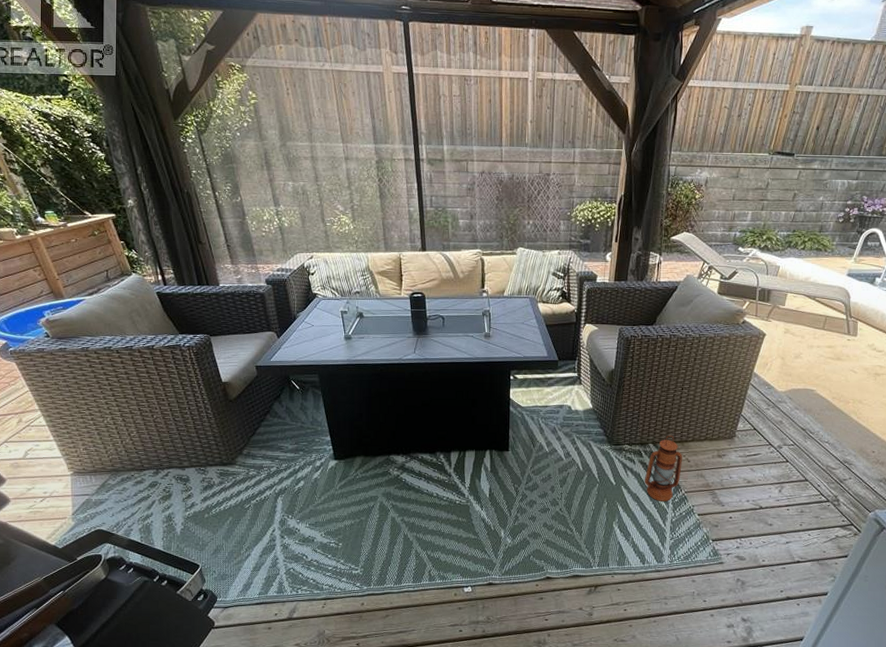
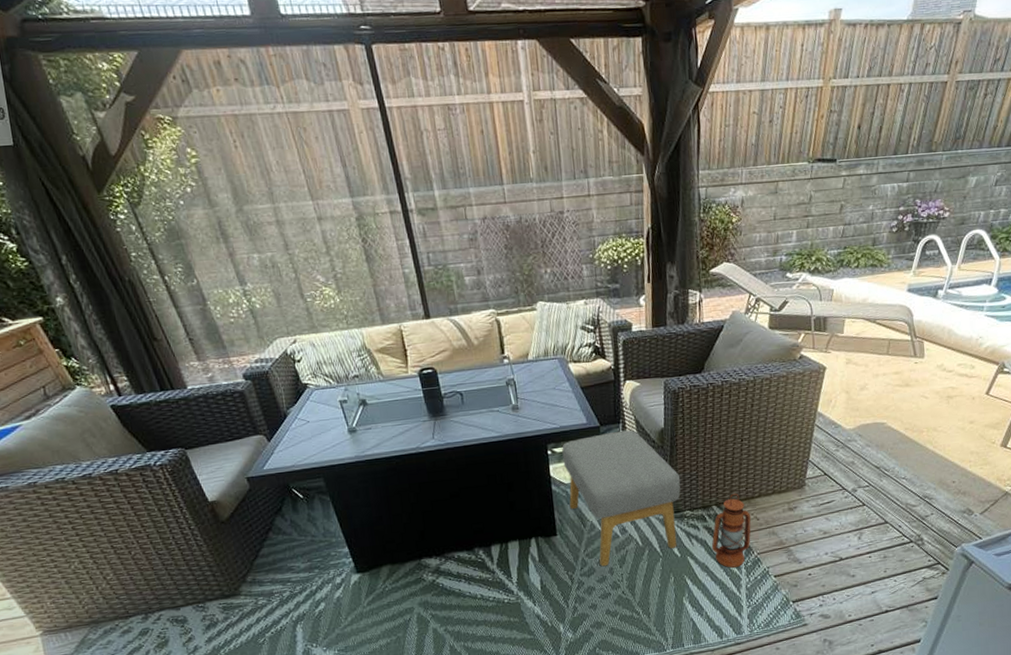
footstool: none [522,367,624,484] -> present [562,429,681,567]

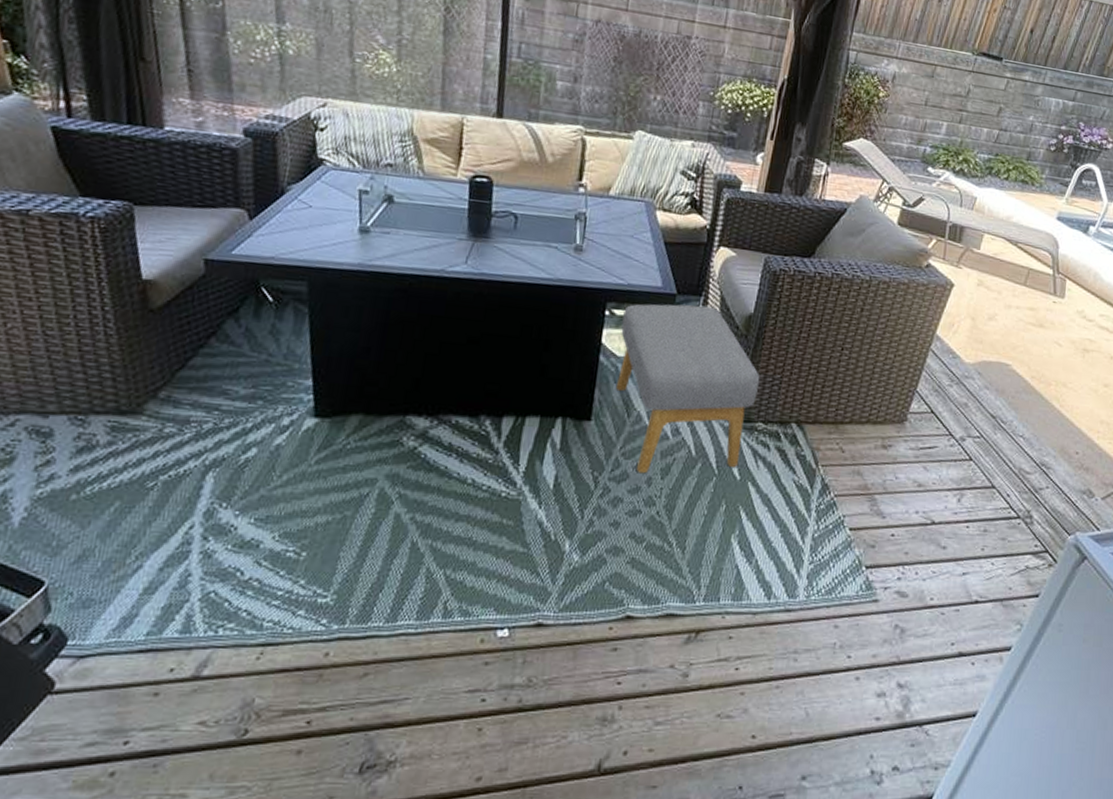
lantern: present [712,493,751,568] -> none [781,412,836,508]

